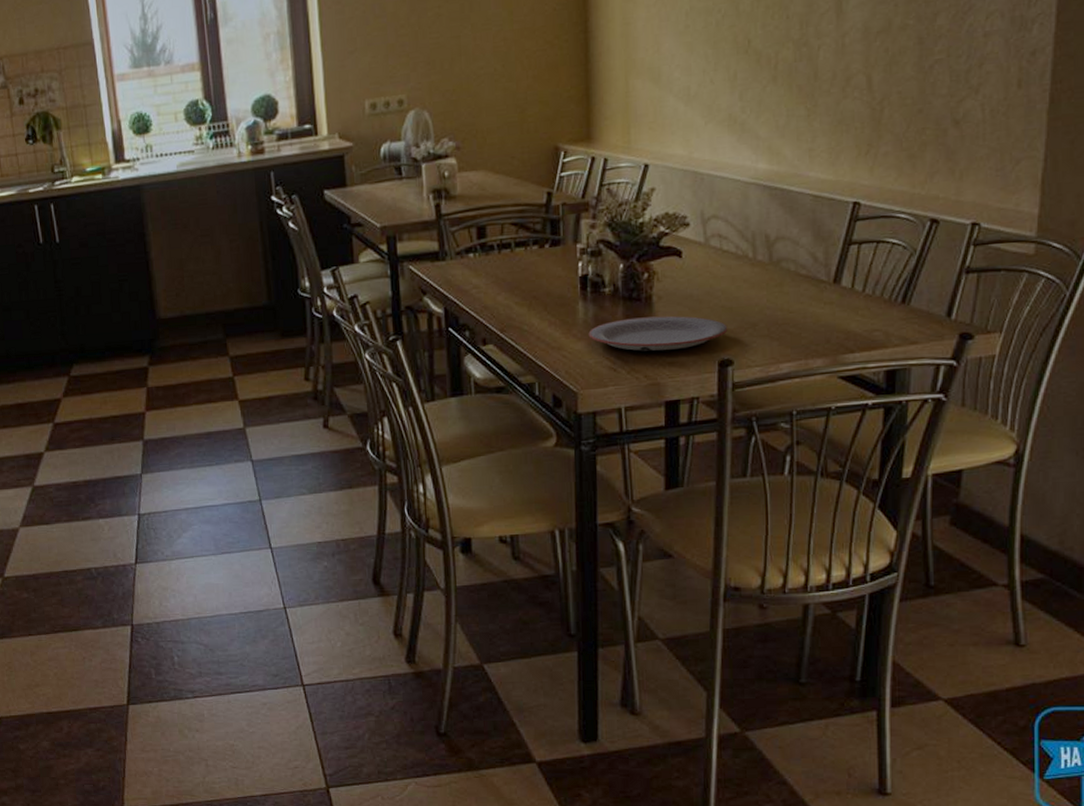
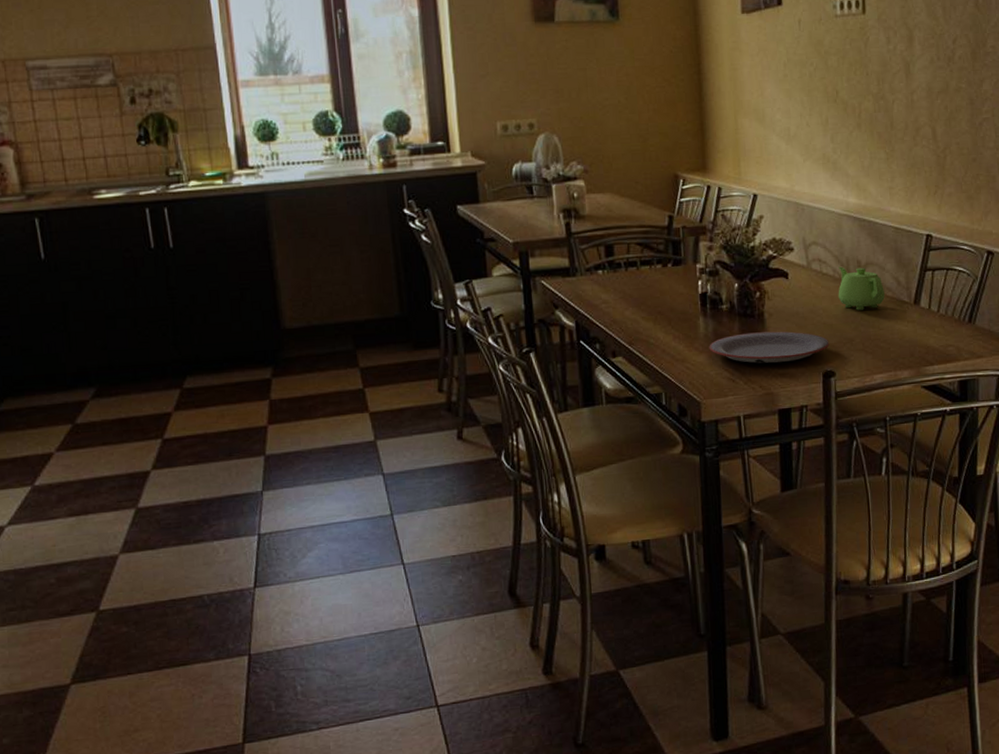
teapot: none [740,242,797,292] -> present [838,266,885,310]

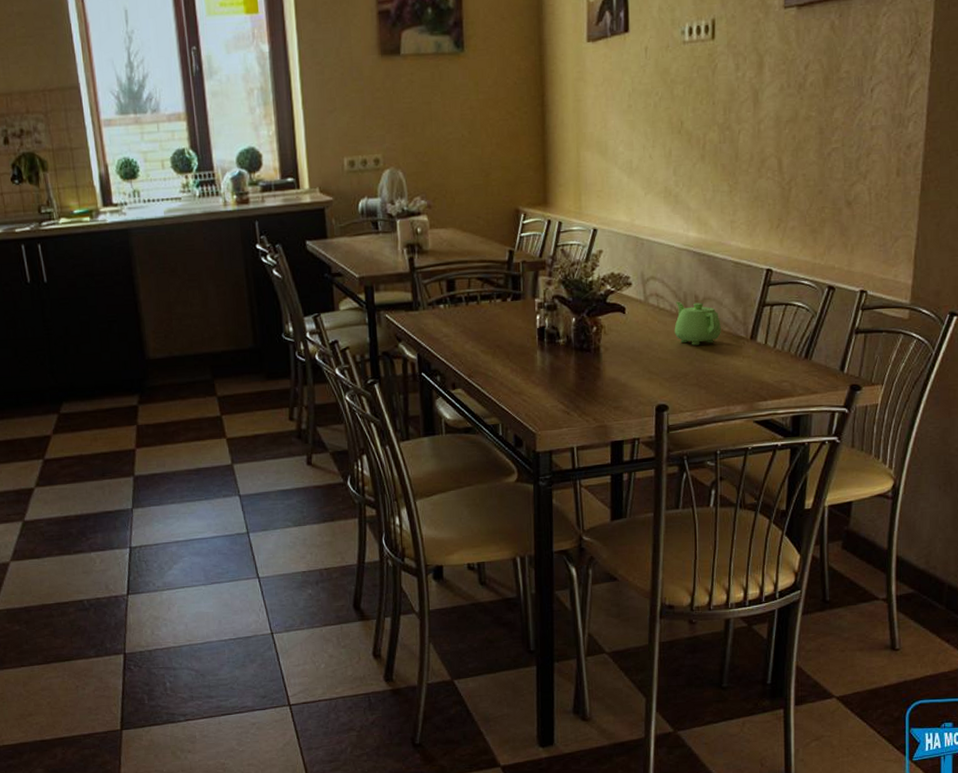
plate: present [709,331,830,364] -> none [545,365,664,397]

